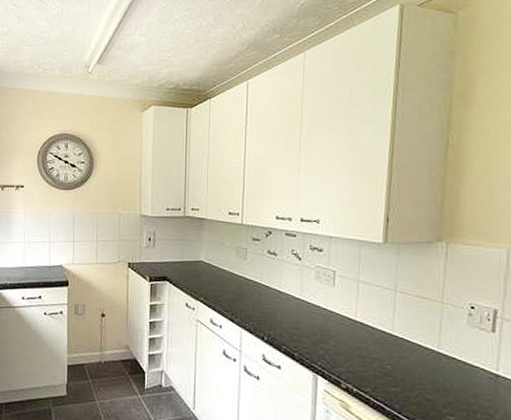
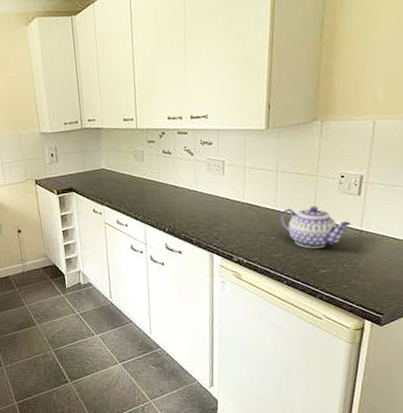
teapot: none [398,335,484,388] -> present [280,206,351,249]

